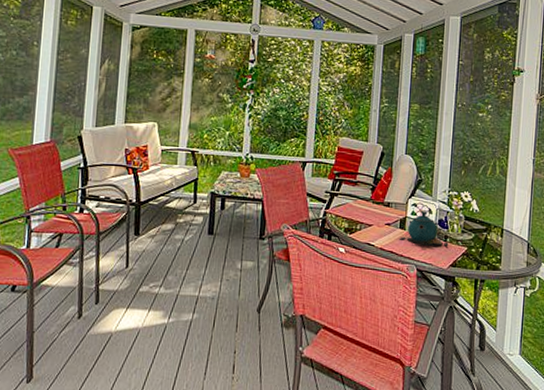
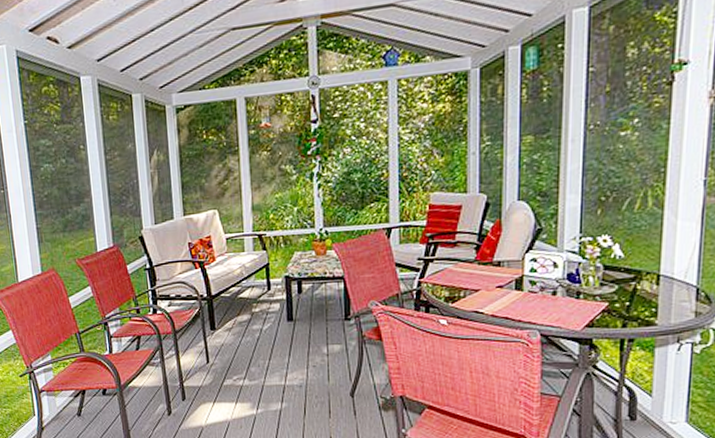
teapot: present [400,211,449,247] -> none [516,266,583,307]

